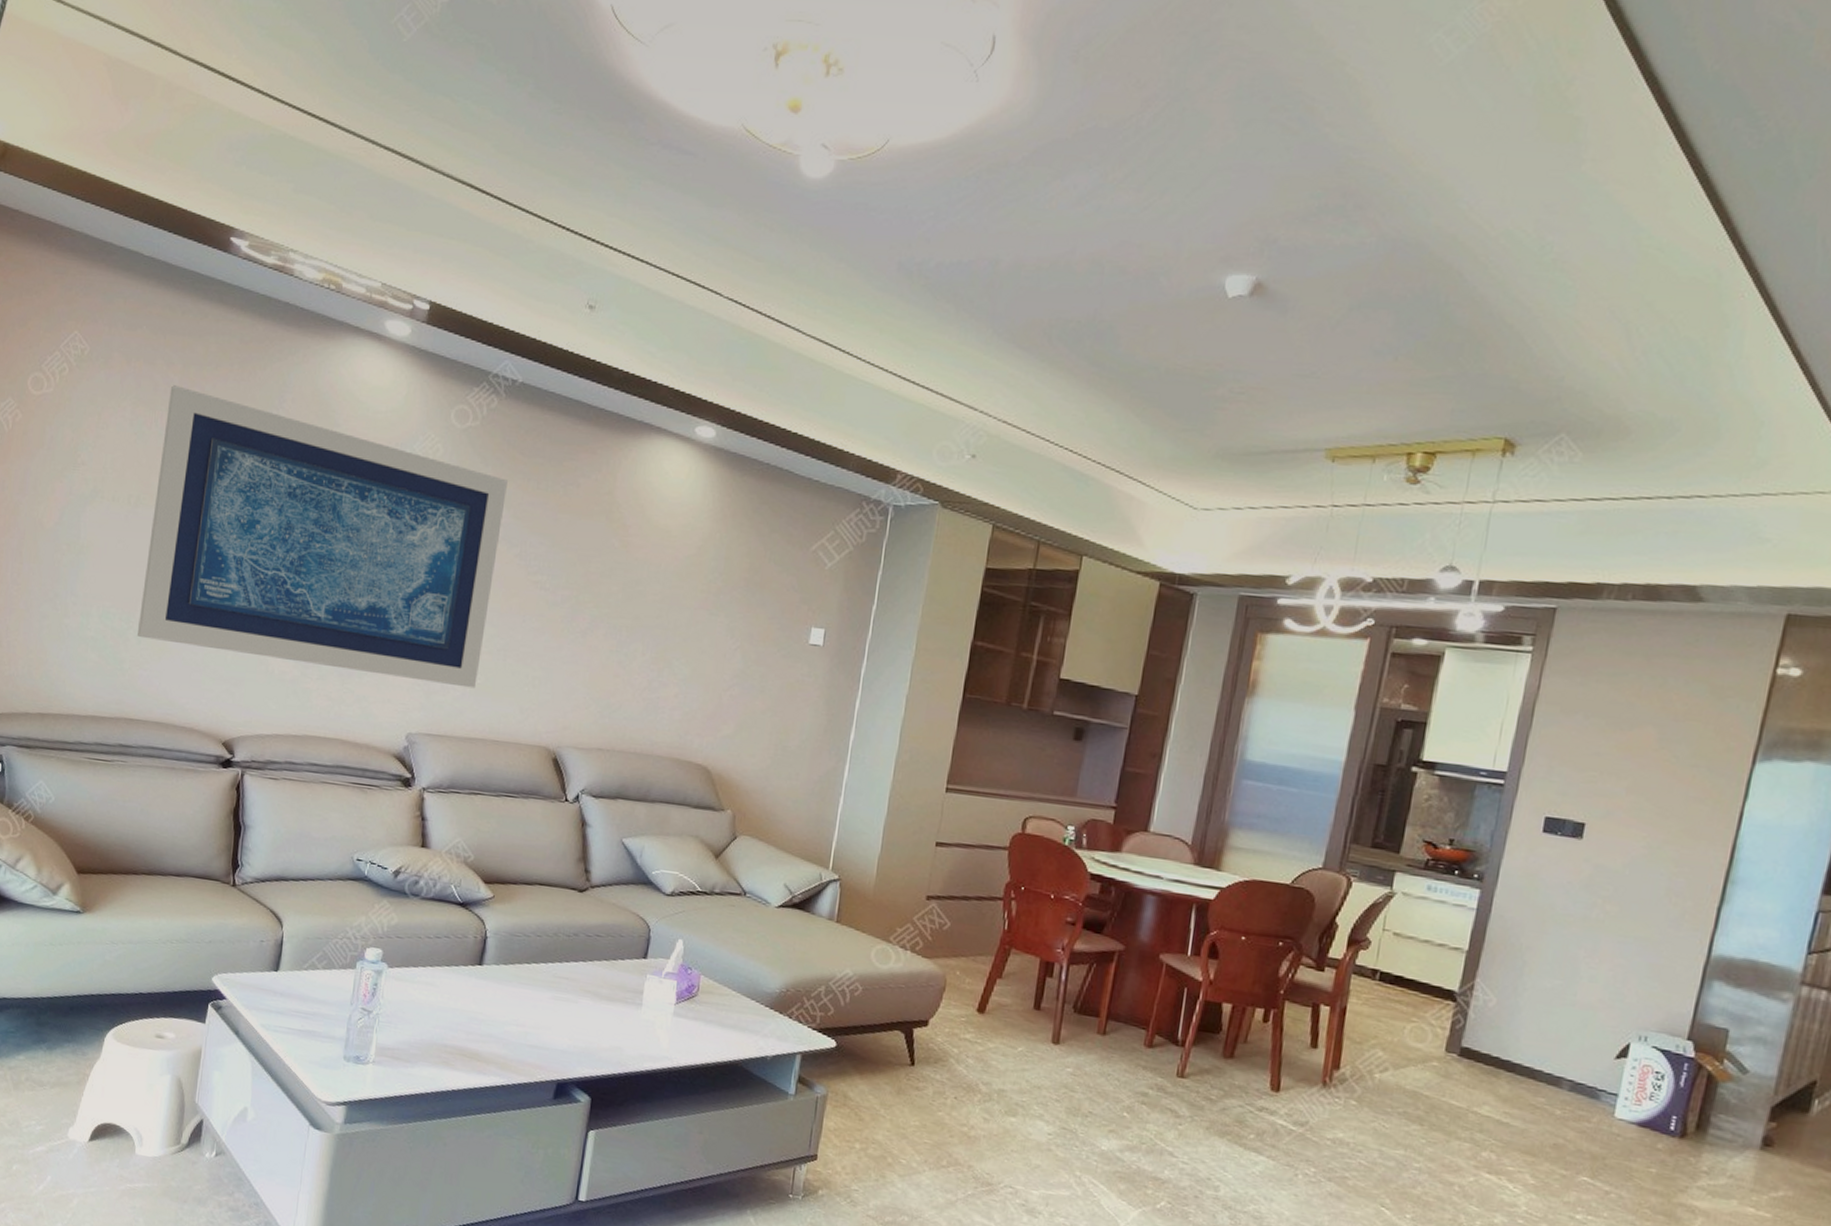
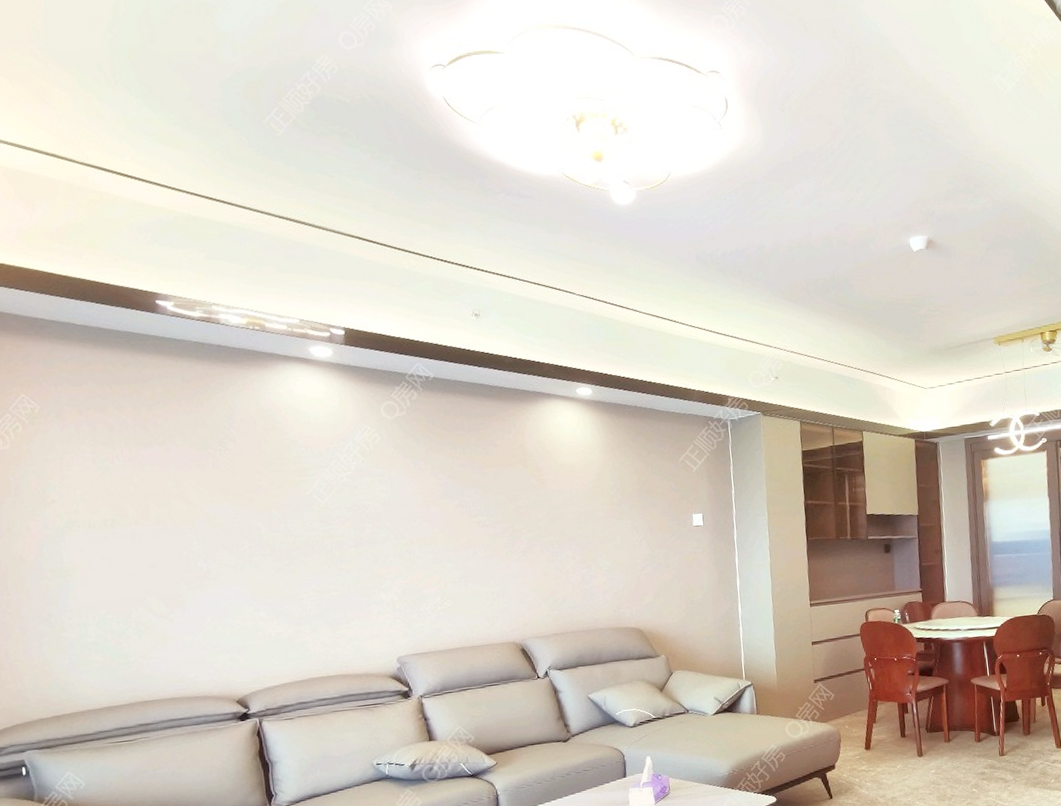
wall art: present [138,385,508,689] -> none [125,424,447,634]

